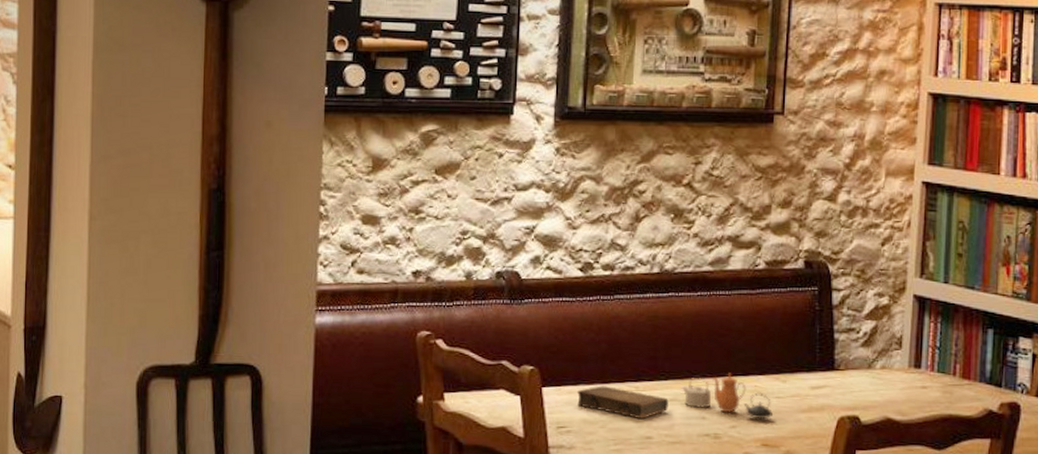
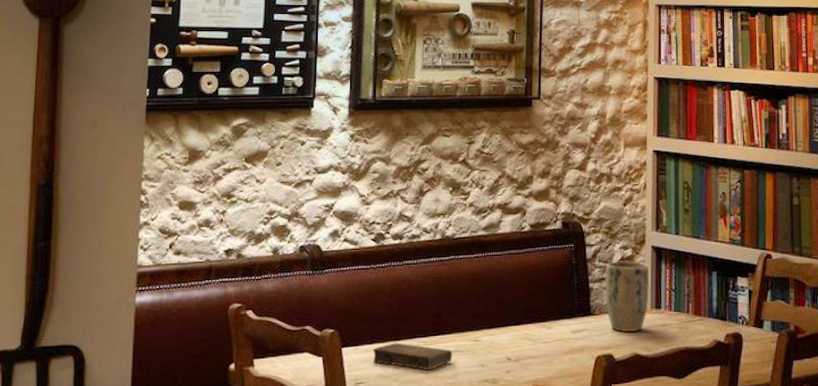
teapot: present [682,373,774,419] -> none [463,323,542,362]
plant pot: none [853,309,908,392] -> present [605,261,649,332]

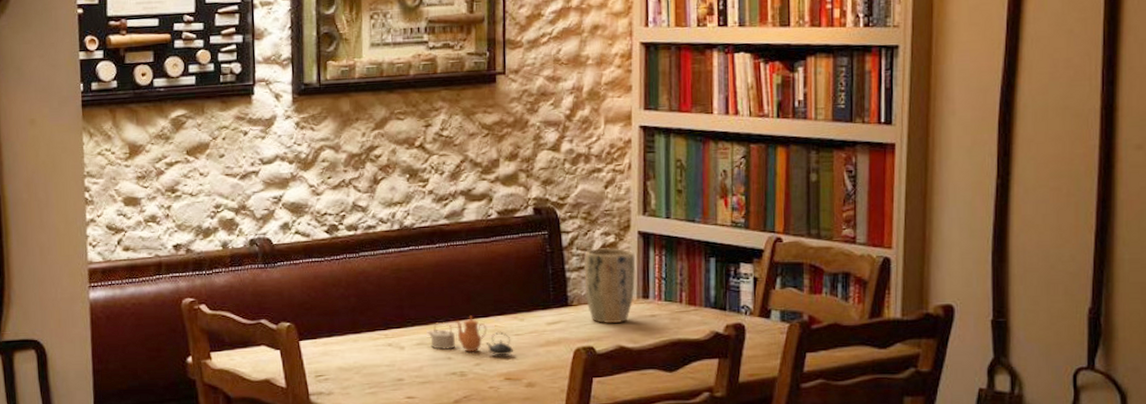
book: present [373,343,452,370] -> none [332,336,416,363]
teapot: none [463,323,542,362] -> present [428,315,514,355]

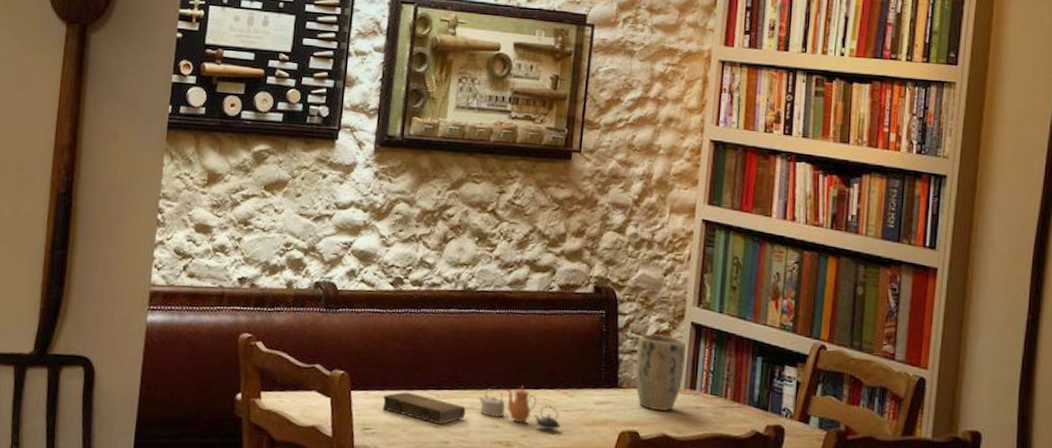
book: none [332,336,416,363] -> present [382,392,466,424]

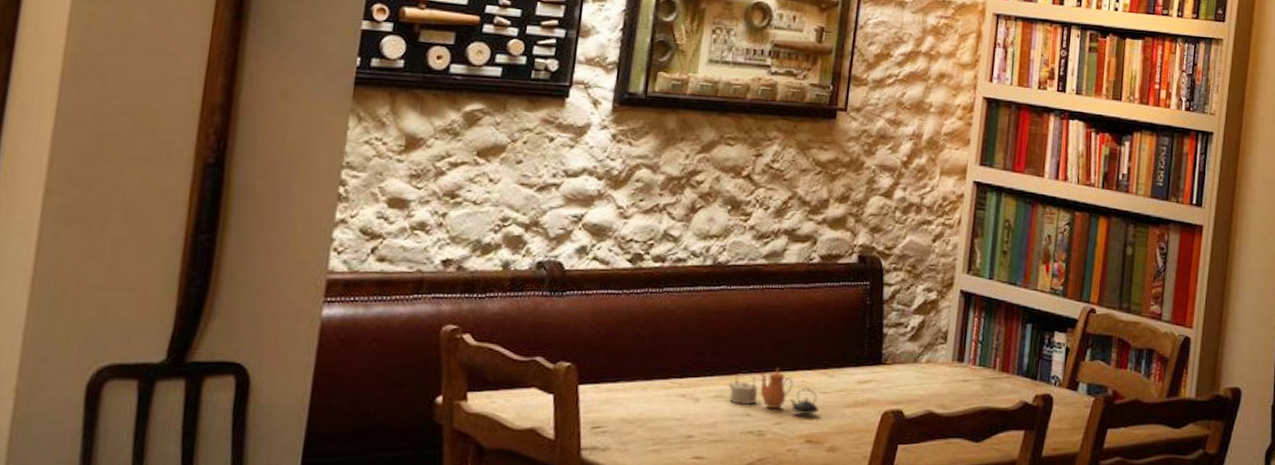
book: present [382,392,466,424] -> none [616,383,713,417]
plant pot: present [635,333,686,411] -> none [900,304,954,386]

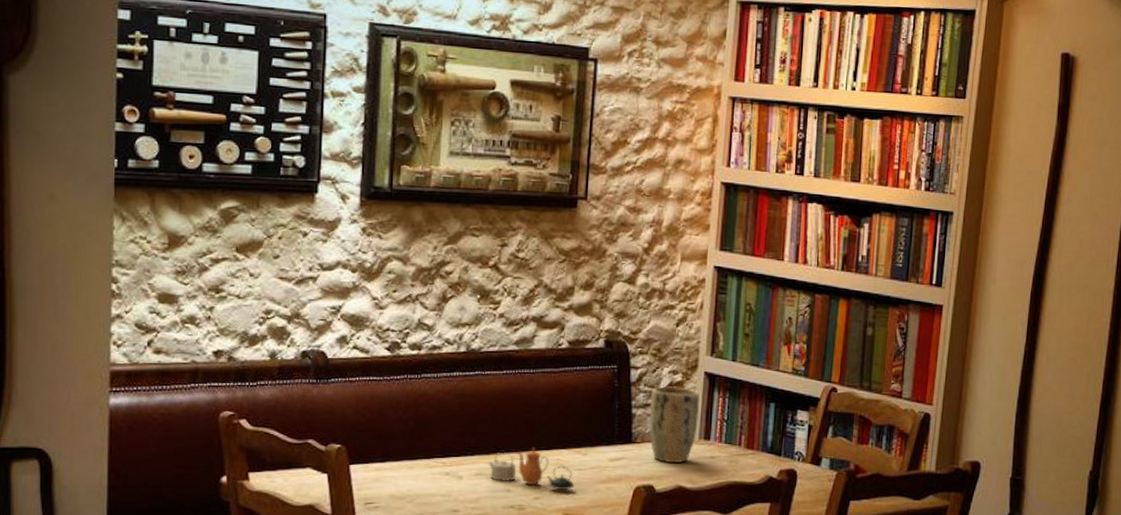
plant pot: none [900,304,954,386] -> present [649,386,699,463]

